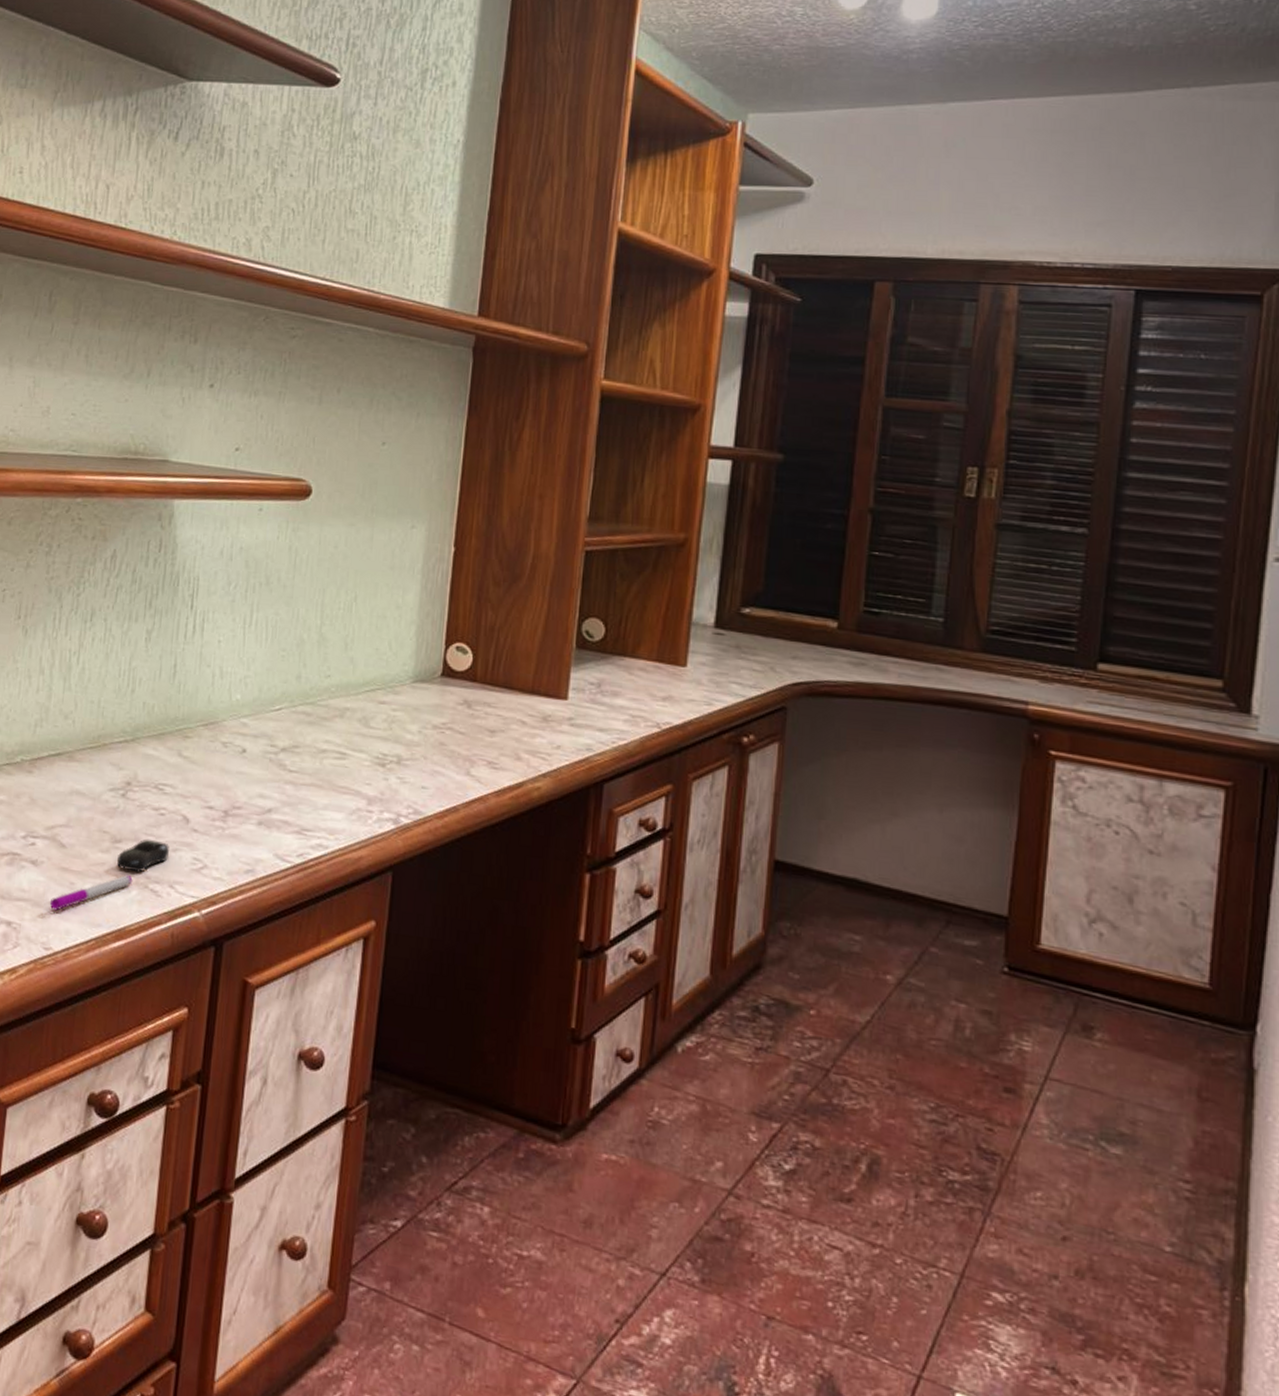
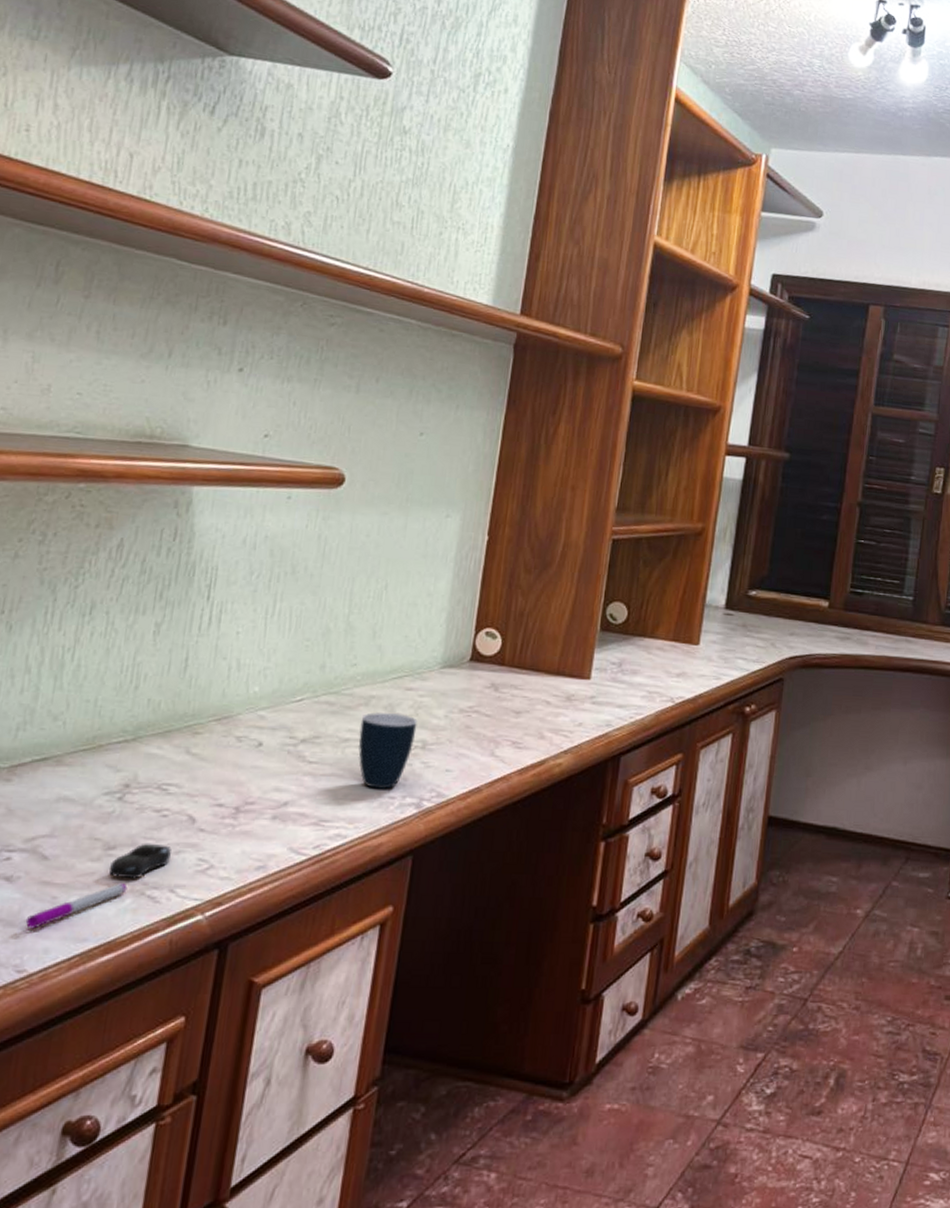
mug: none [335,724,392,803] -> present [358,712,418,789]

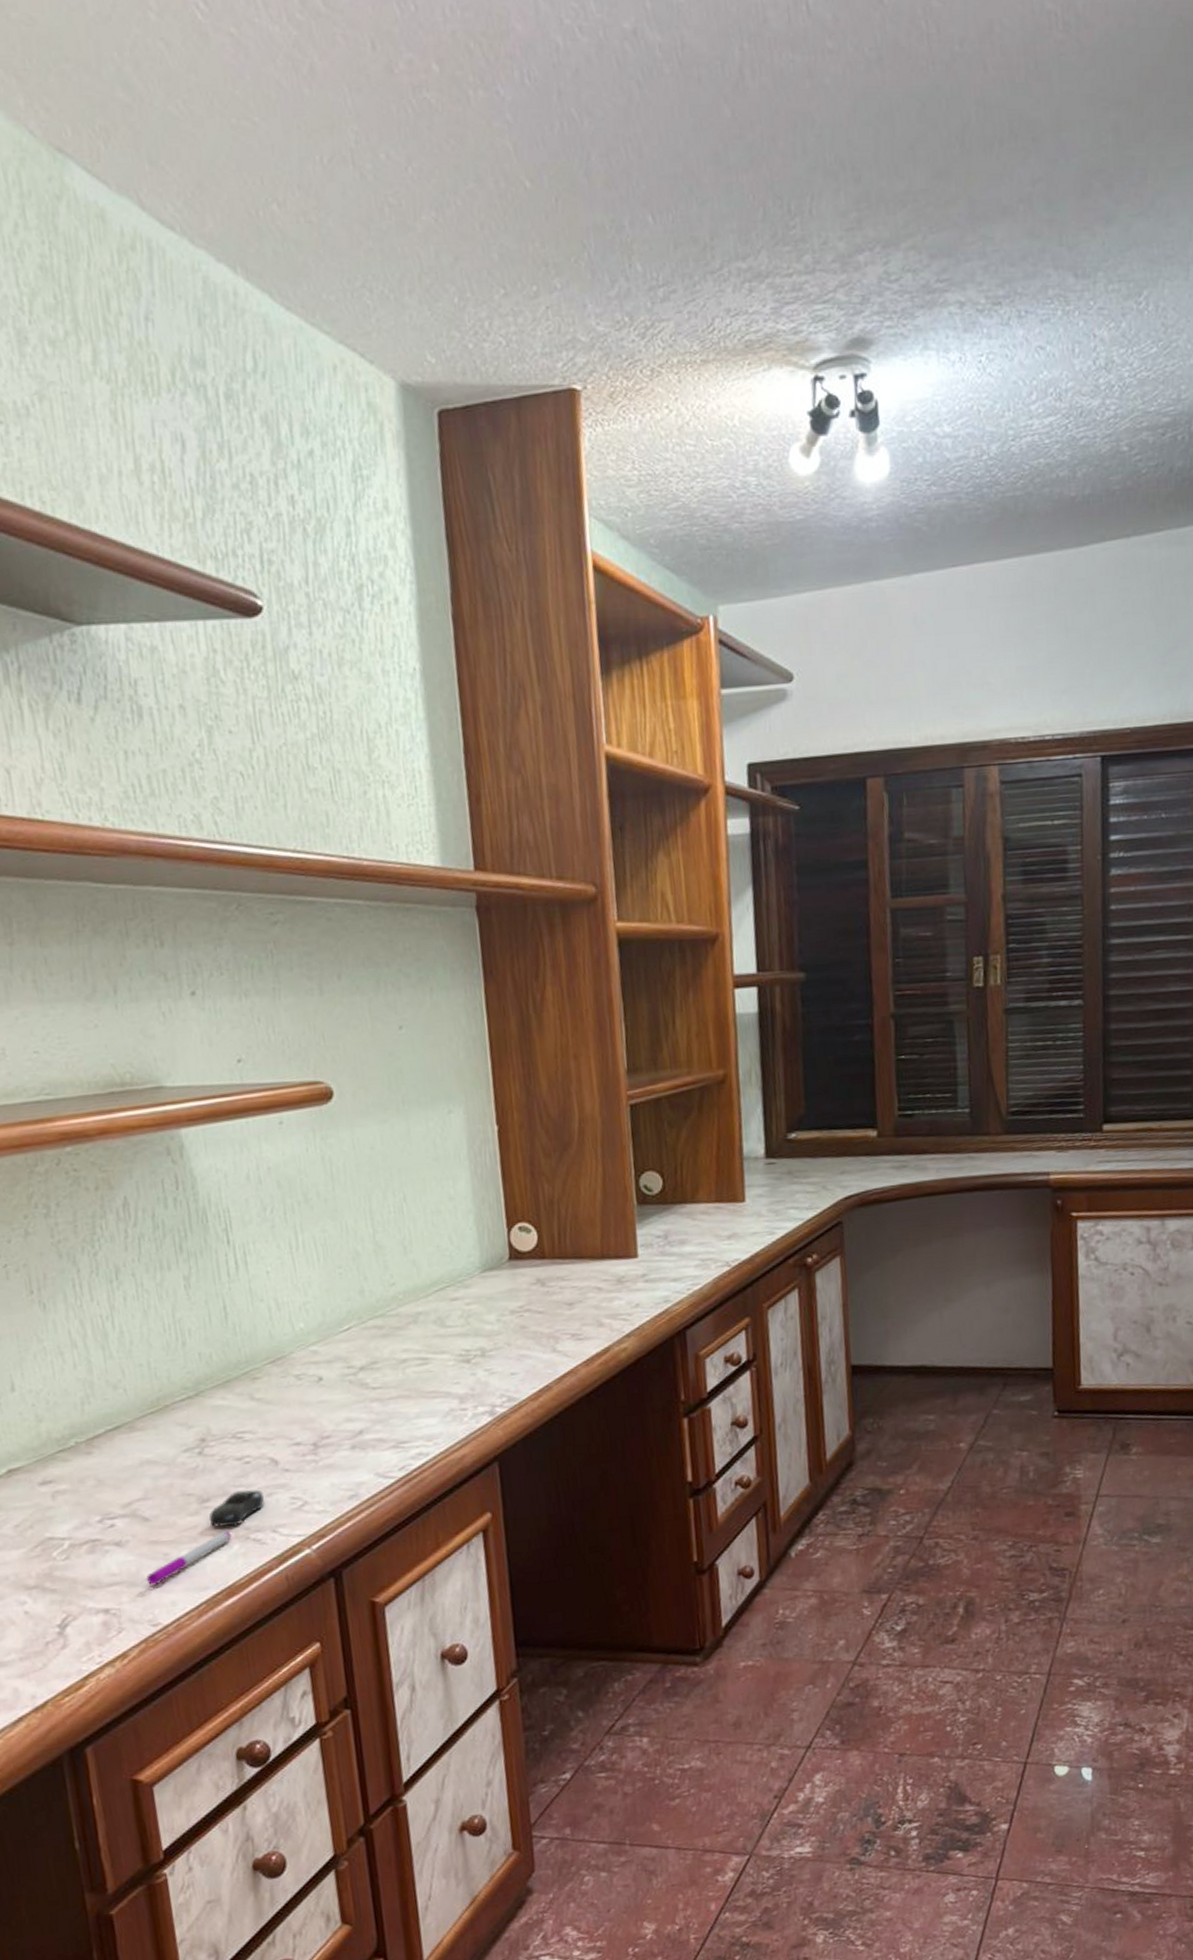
mug: present [358,712,418,789] -> none [413,1325,472,1404]

